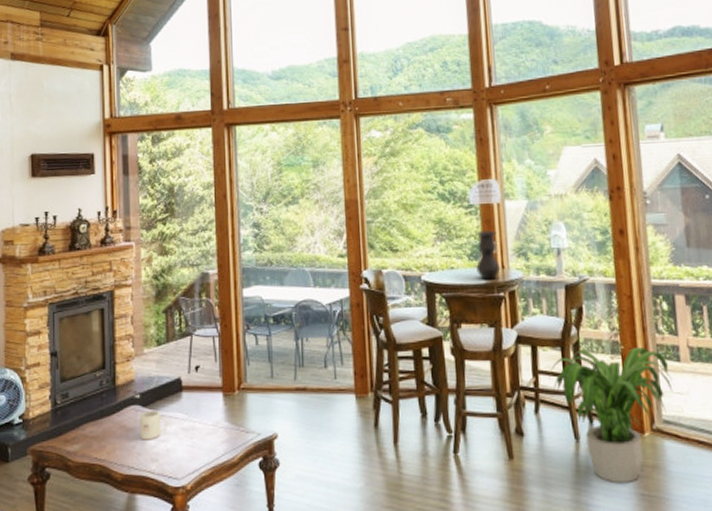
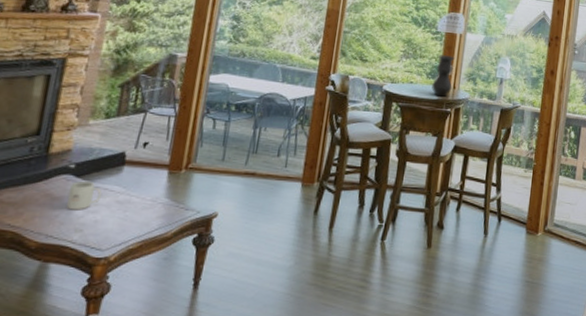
potted plant: present [548,348,674,484] -> none [473,162,567,272]

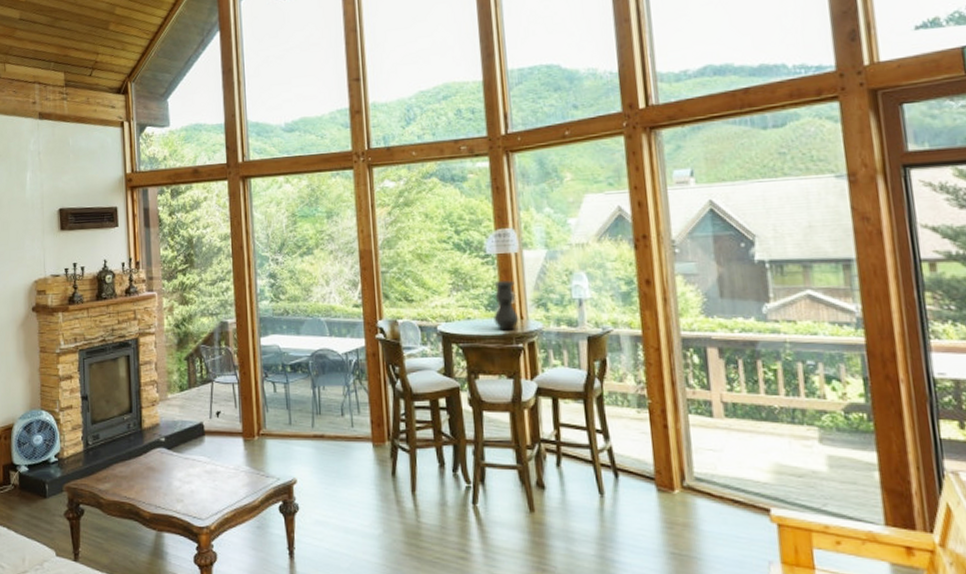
mug: present [66,180,103,210] -> none [164,452,192,481]

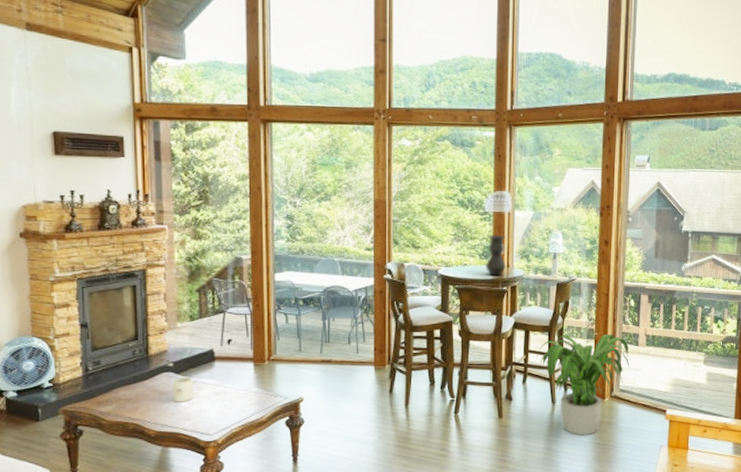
mug: none [164,452,192,481] -> present [172,376,201,402]
potted plant: none [570,402,706,541] -> present [536,334,631,436]

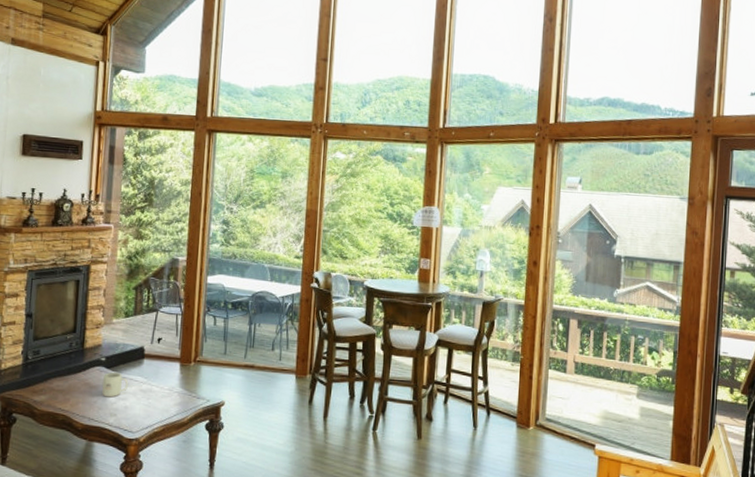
vase: present [486,234,506,276] -> none [411,248,433,291]
potted plant: present [536,334,631,436] -> none [459,356,559,466]

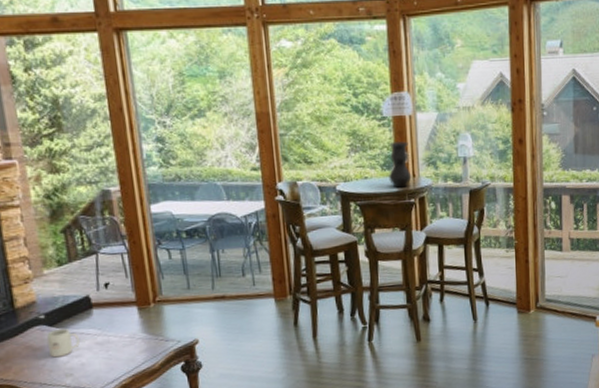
vase: none [411,248,433,291] -> present [388,140,412,188]

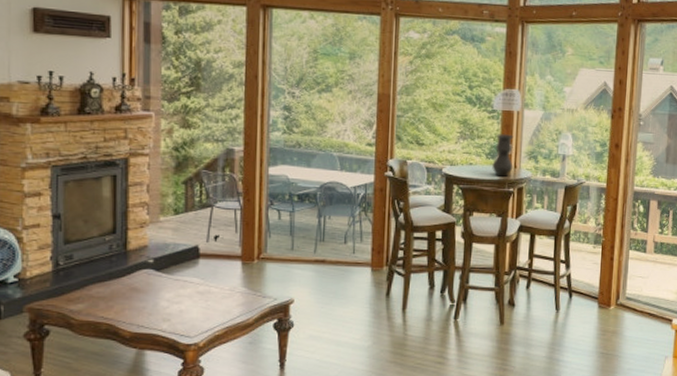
mug: present [46,328,81,358] -> none [151,274,183,302]

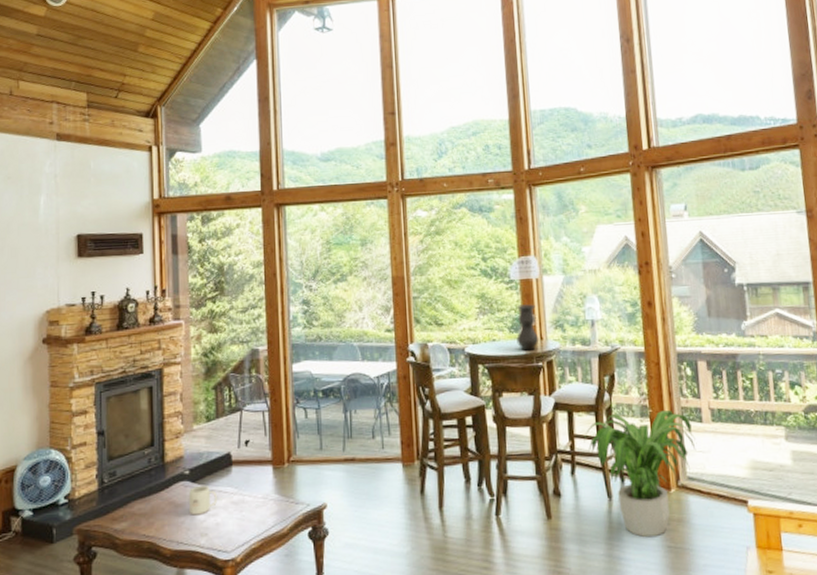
mug: none [151,274,183,302] -> present [188,485,218,516]
potted plant: none [541,240,639,345] -> present [583,410,697,538]

